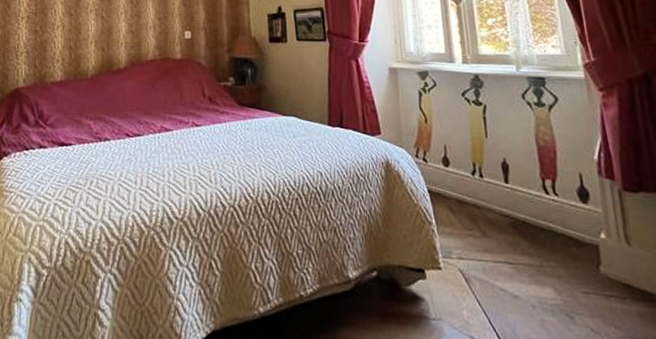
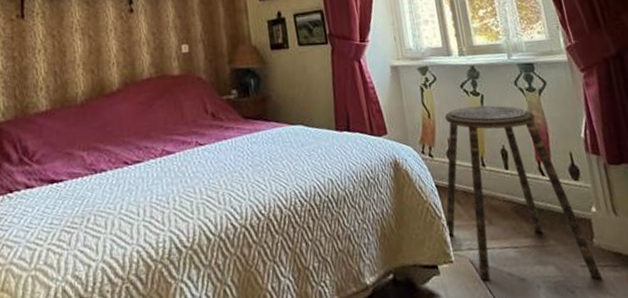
stool: none [436,115,608,308] -> present [444,105,602,281]

